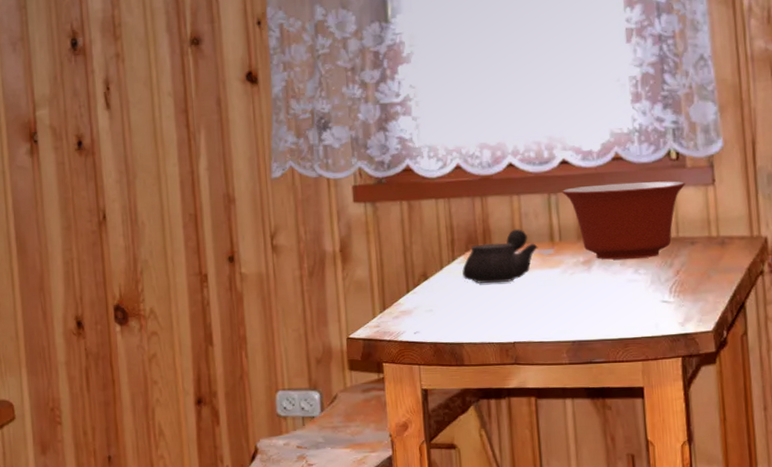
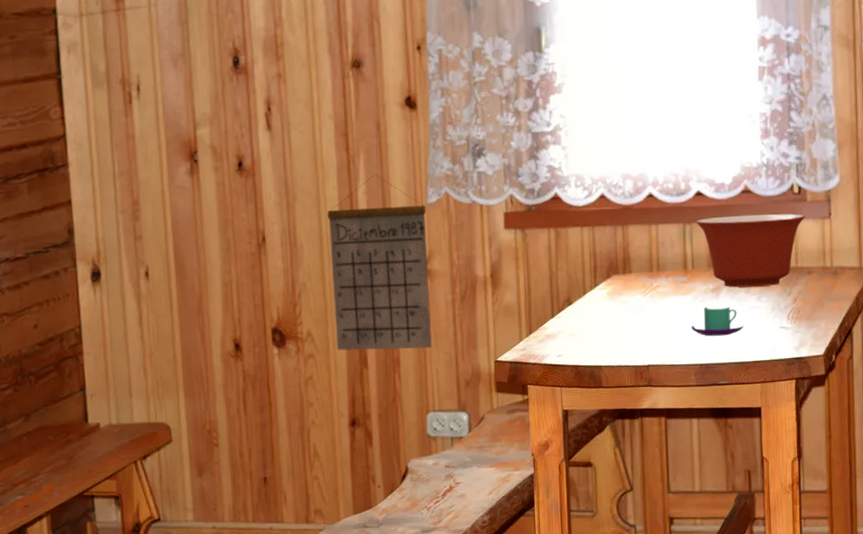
calendar: none [168,150,280,328] -> present [327,174,432,351]
teapot: present [462,229,538,284] -> none [603,257,673,309]
teacup: none [560,280,621,312] -> present [690,307,744,336]

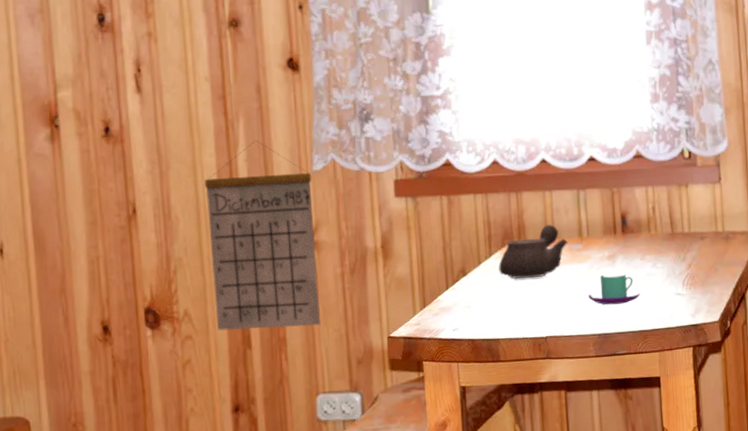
teapot: none [603,257,673,309] -> present [498,224,568,279]
mixing bowl: present [696,213,806,288] -> none [590,178,697,254]

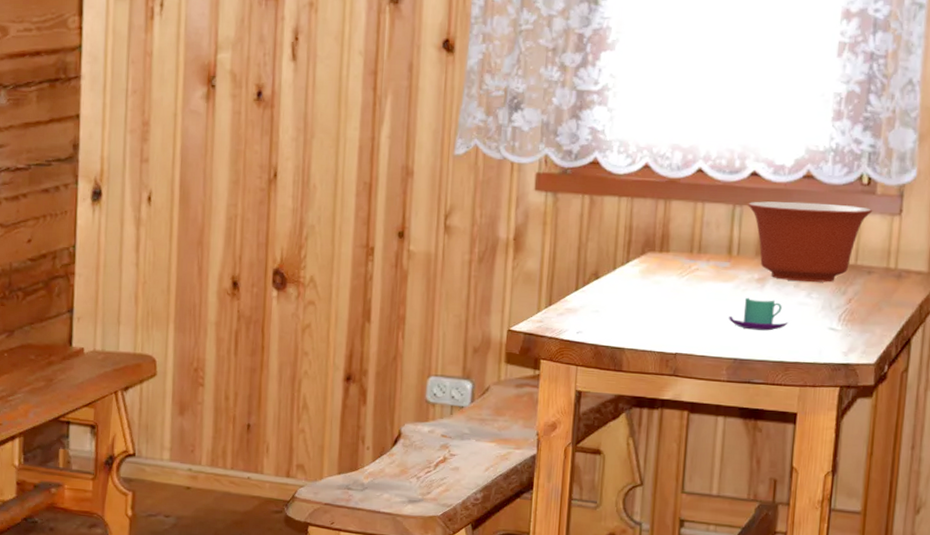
calendar: present [205,140,320,331] -> none [340,118,453,309]
teapot: present [498,224,568,279] -> none [634,237,715,292]
mixing bowl: none [590,178,697,254] -> present [748,201,873,283]

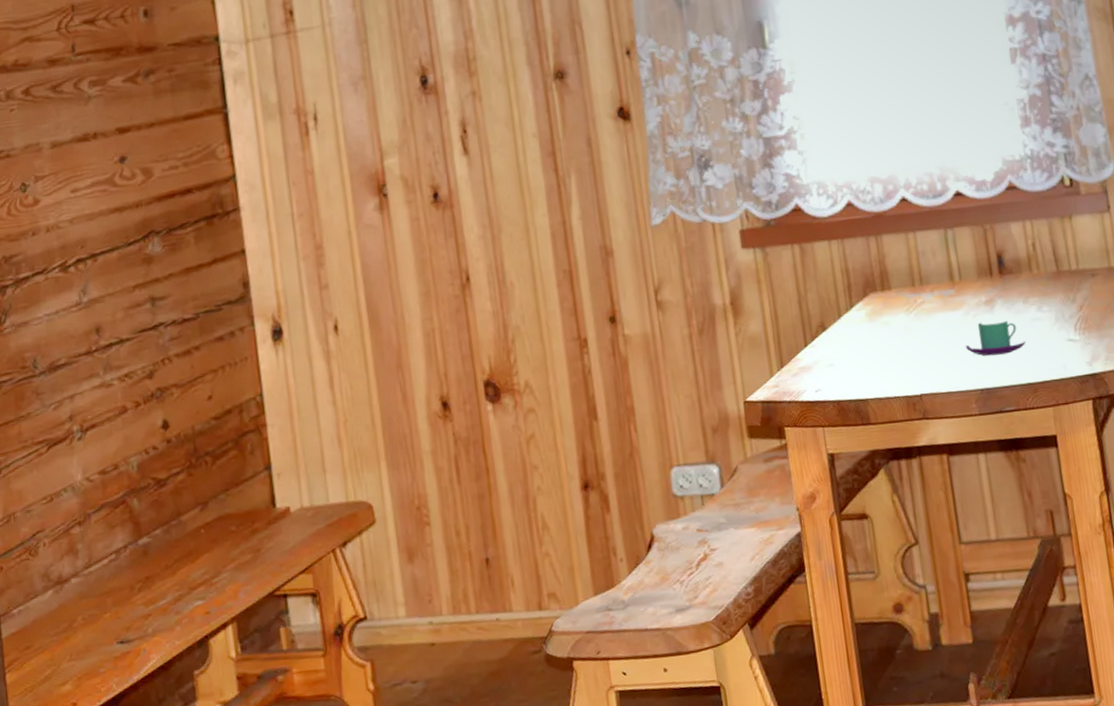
mixing bowl: present [748,201,873,283] -> none [958,209,1082,298]

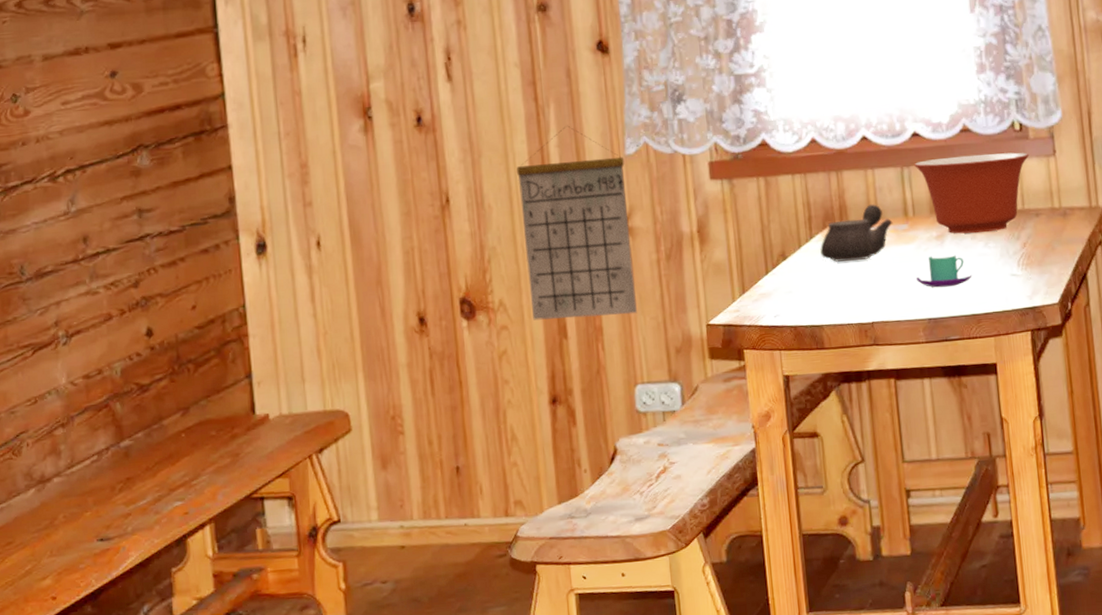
calendar: none [538,196,670,402] -> present [517,125,637,321]
teapot: none [861,269,938,332] -> present [820,204,893,262]
mixing bowl: none [958,209,1082,298] -> present [914,152,1030,234]

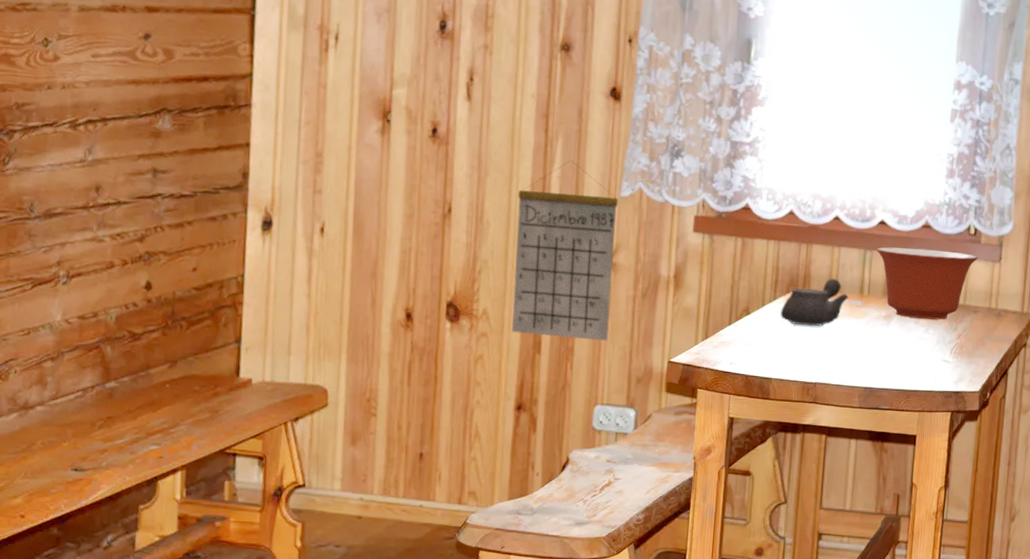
teacup: present [915,255,972,288] -> none [859,332,910,363]

